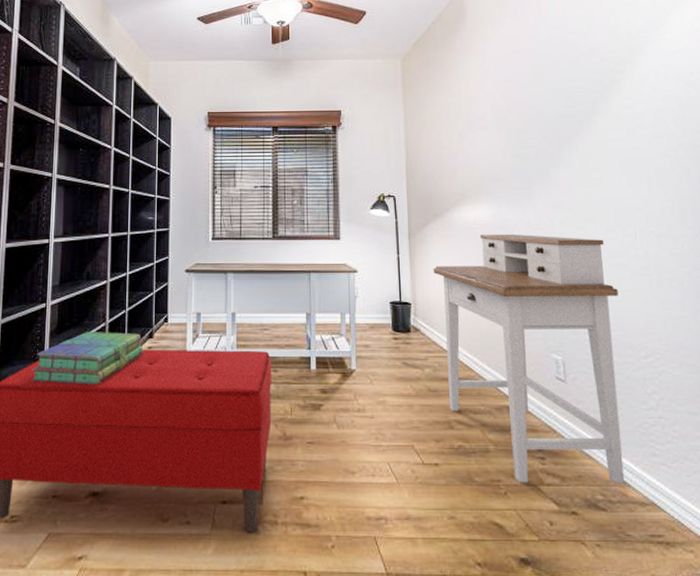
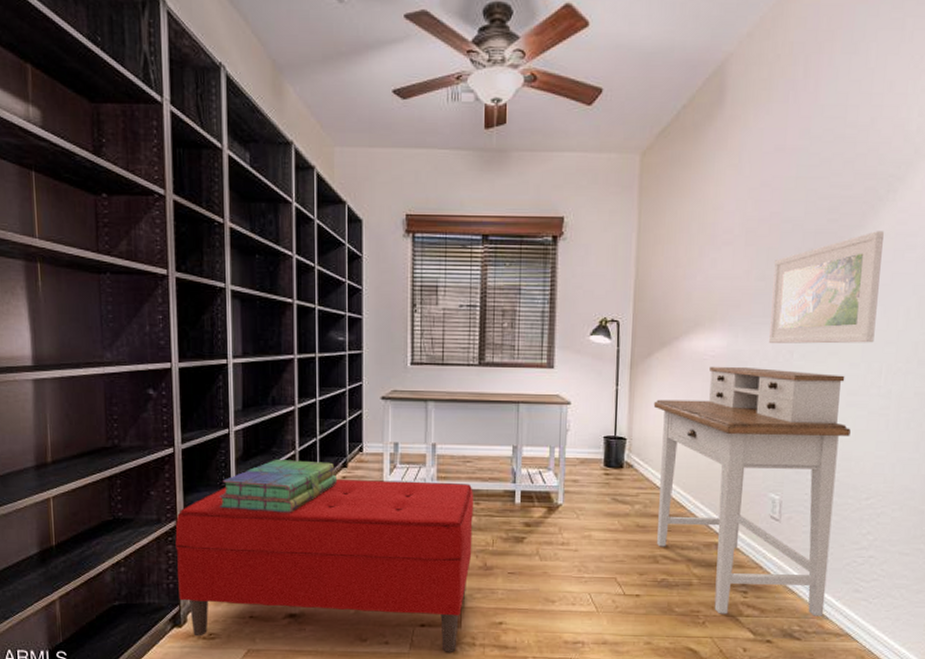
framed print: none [525,114,624,212] -> present [769,231,884,344]

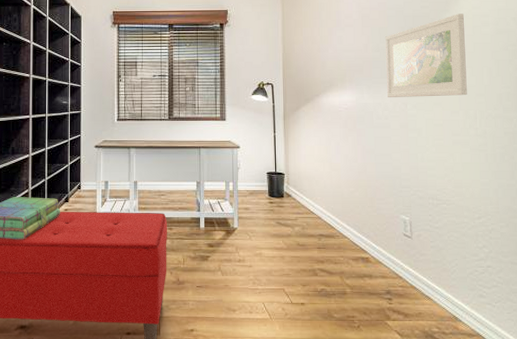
desk: present [653,367,851,617] -> none [303,116,459,319]

